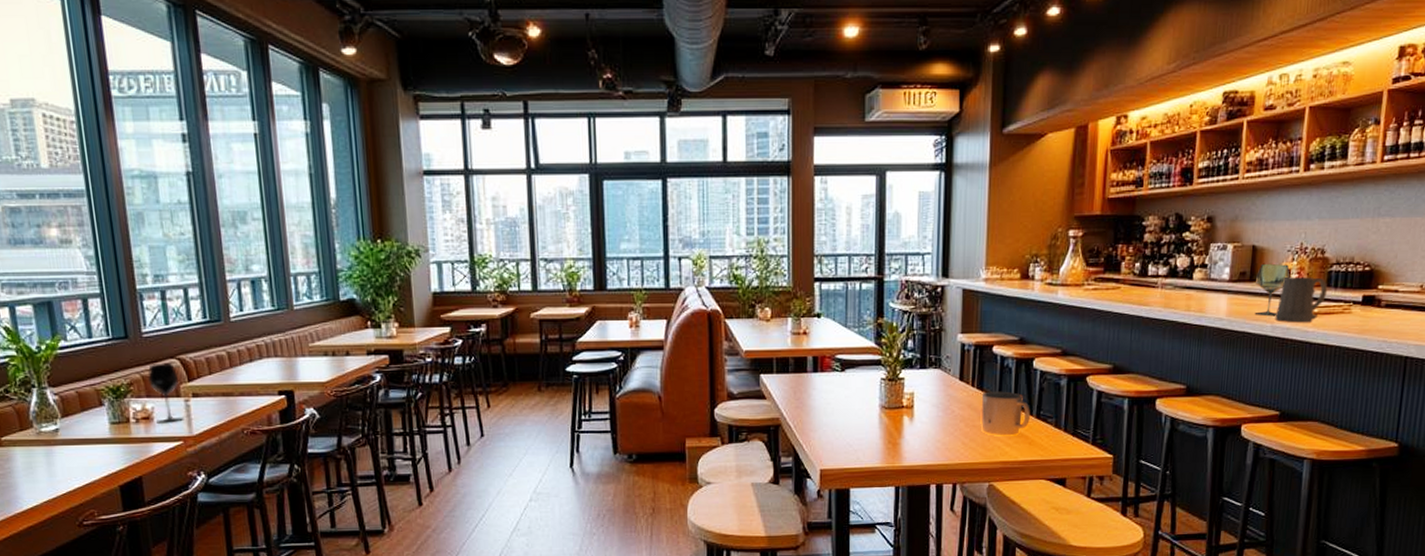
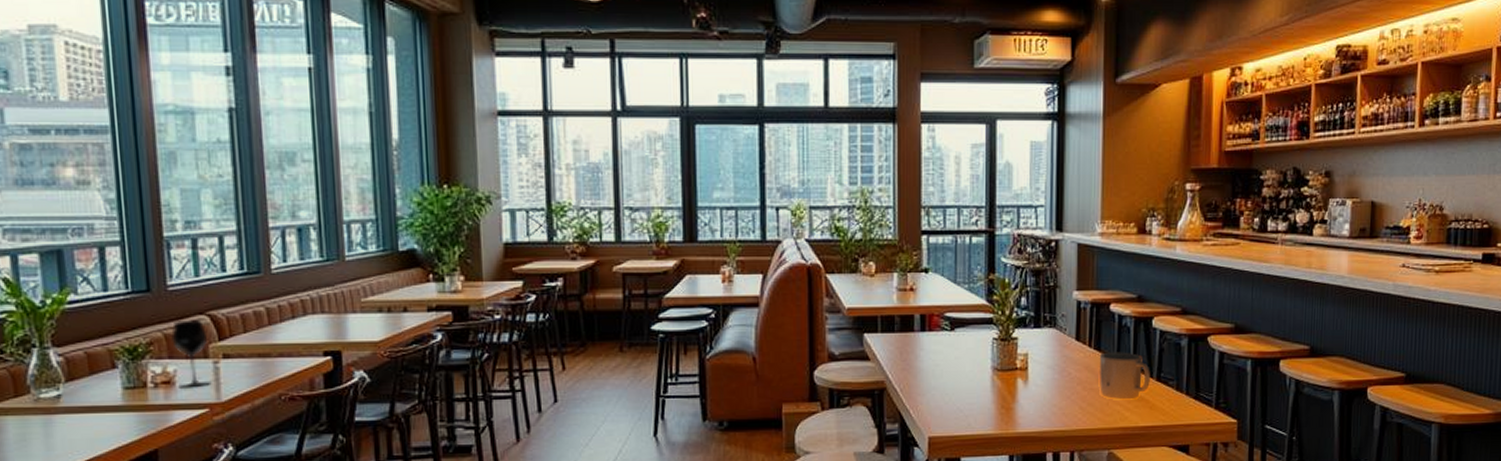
wine glass: present [1254,264,1290,317] -> none [1375,221,1410,275]
beer mug: present [1274,276,1328,324] -> none [1396,233,1448,282]

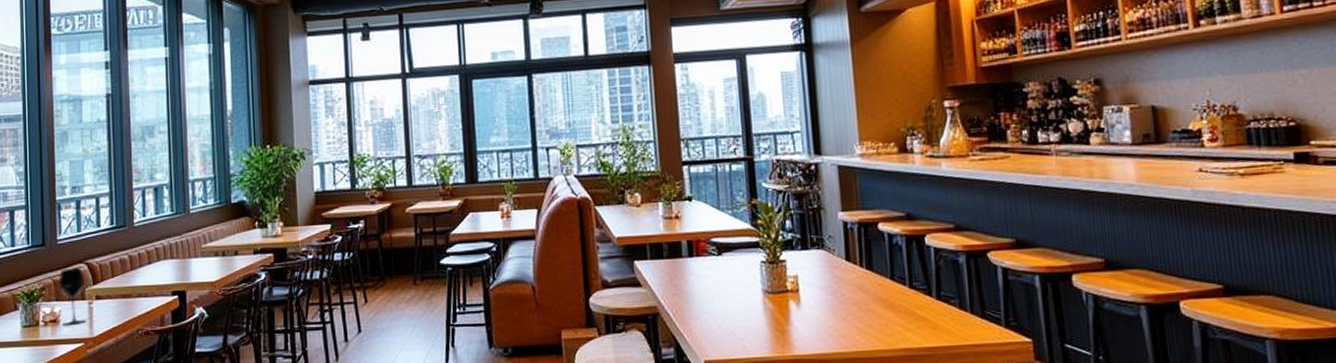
mug: present [1100,352,1150,400] -> none [873,271,930,320]

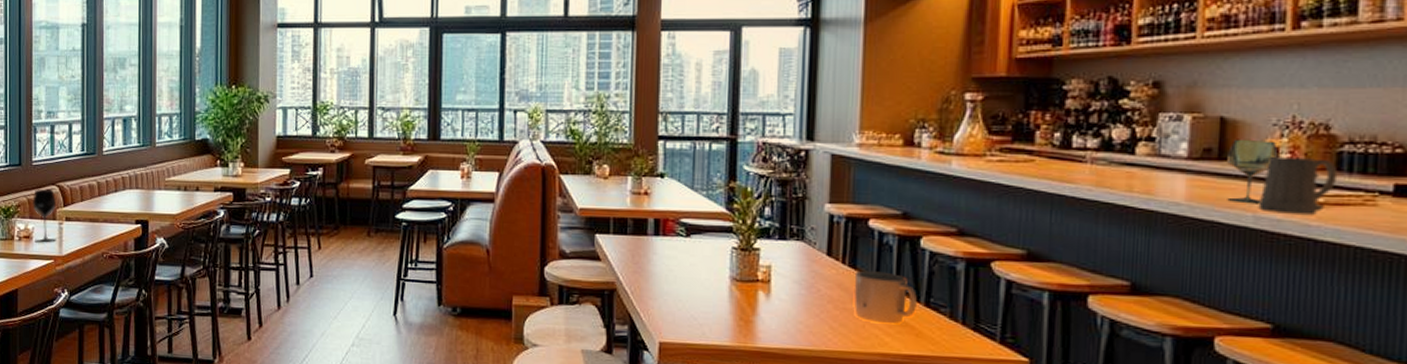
mug: none [873,271,930,320] -> present [854,270,917,325]
wine glass: none [1161,123,1203,181] -> present [1225,140,1279,205]
beer mug: none [1193,136,1251,187] -> present [1258,156,1338,216]

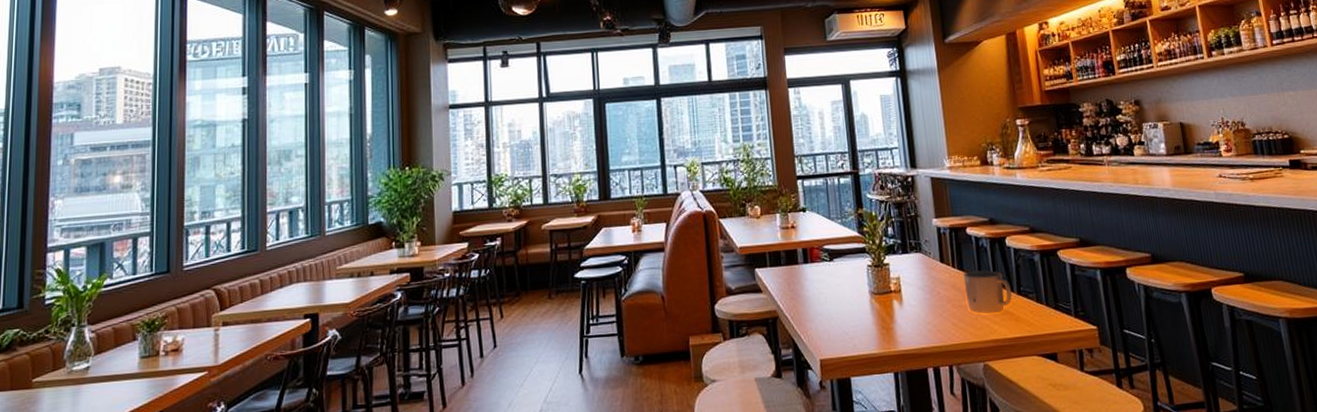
wineglass: present [31,188,57,243] -> none [181,293,212,355]
wine glass: present [1225,140,1279,205] -> none [1189,137,1220,185]
beer mug: present [1258,156,1338,216] -> none [1214,147,1257,190]

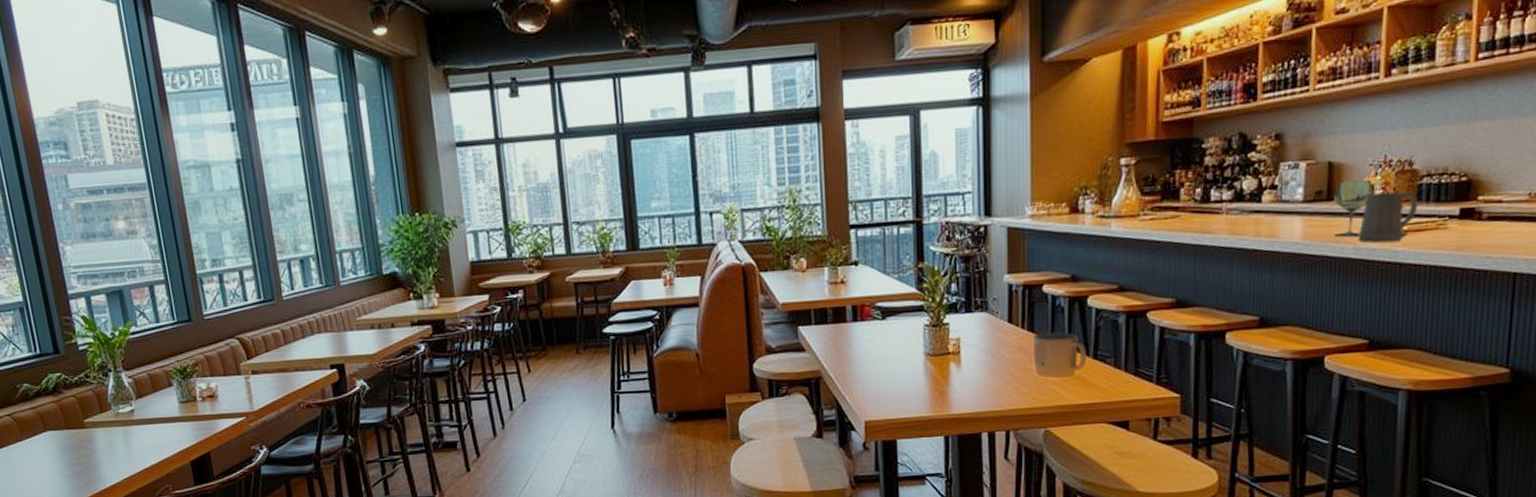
wine glass: none [1189,137,1220,185] -> present [1333,179,1374,238]
beer mug: none [1214,147,1257,190] -> present [1357,192,1419,244]

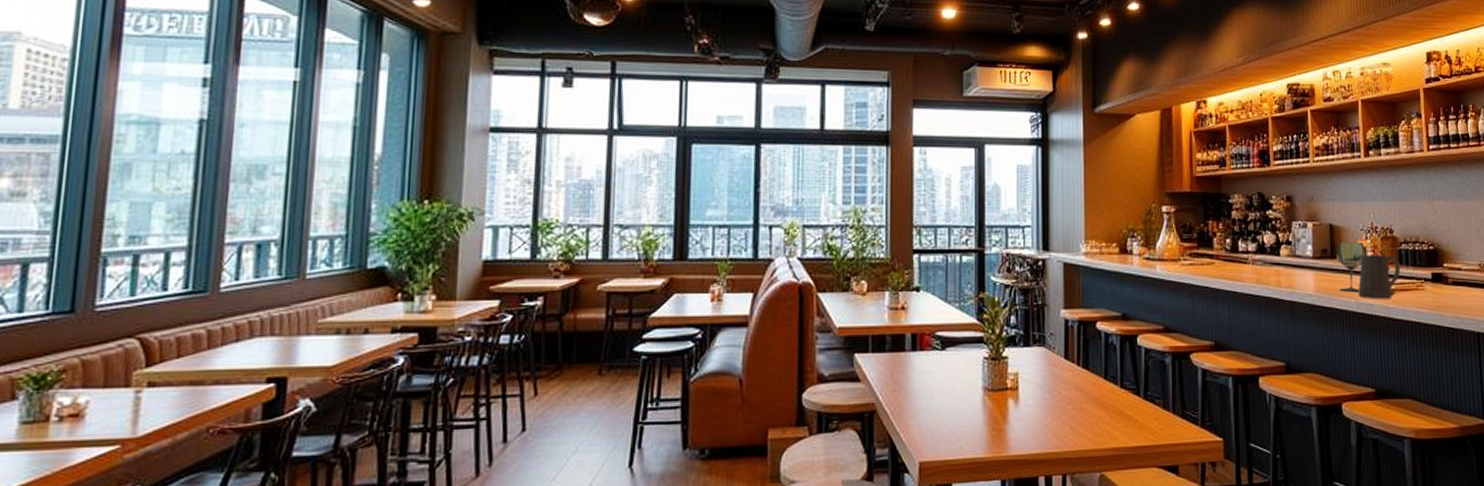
mug: present [1034,332,1086,379] -> none [1089,370,1138,420]

